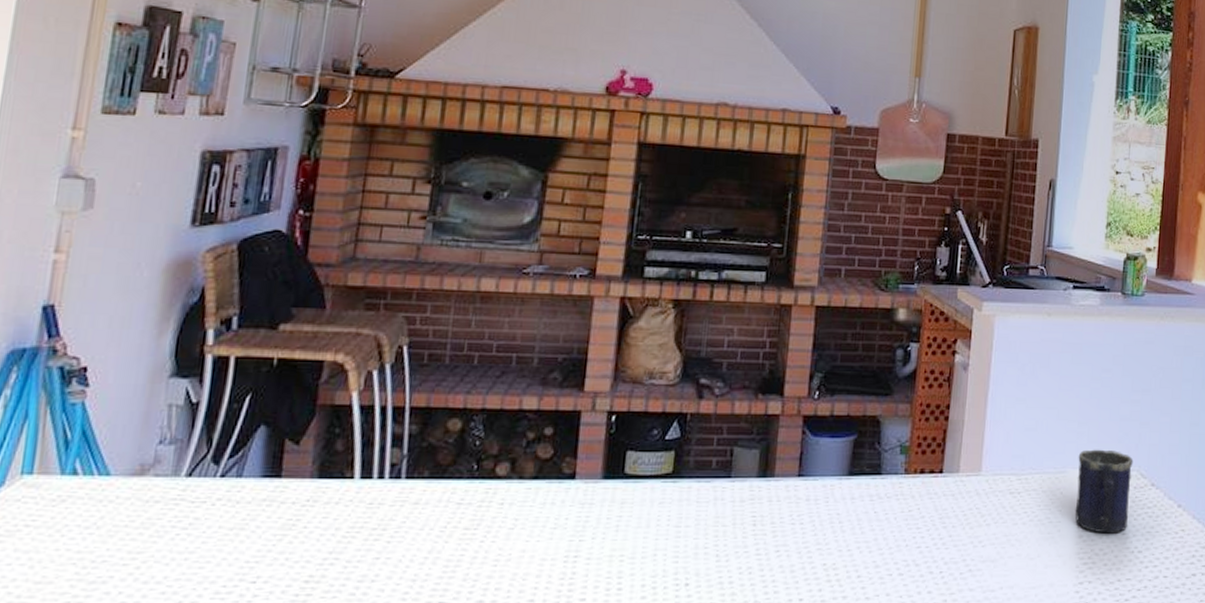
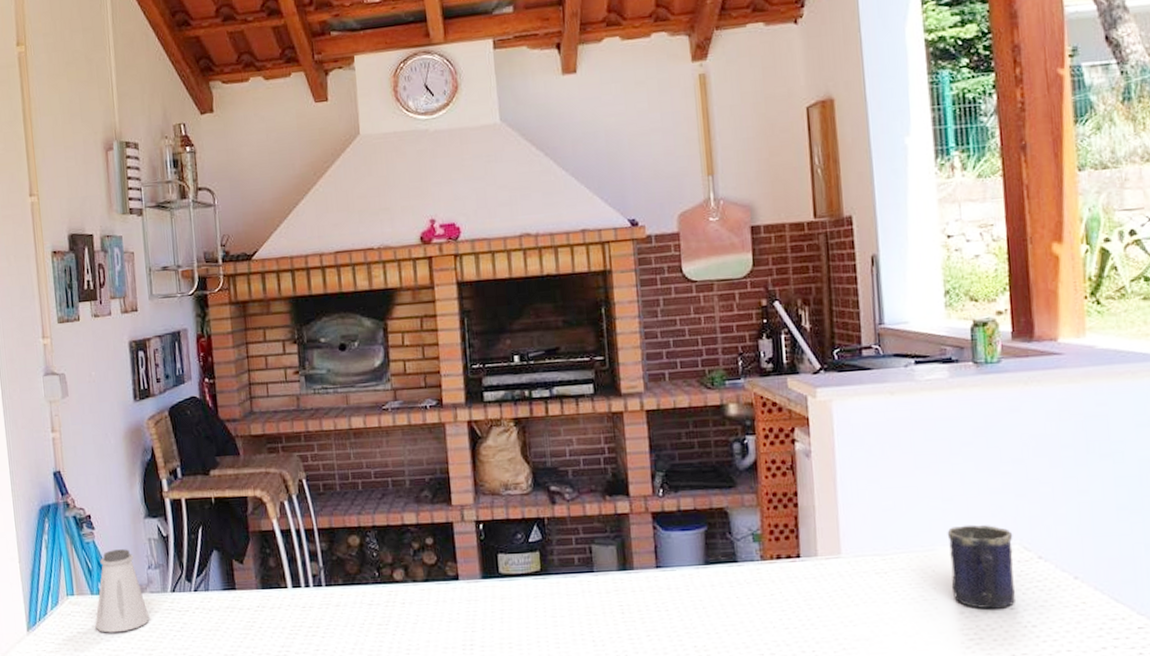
saltshaker: none [56,416,146,528] -> present [95,549,150,633]

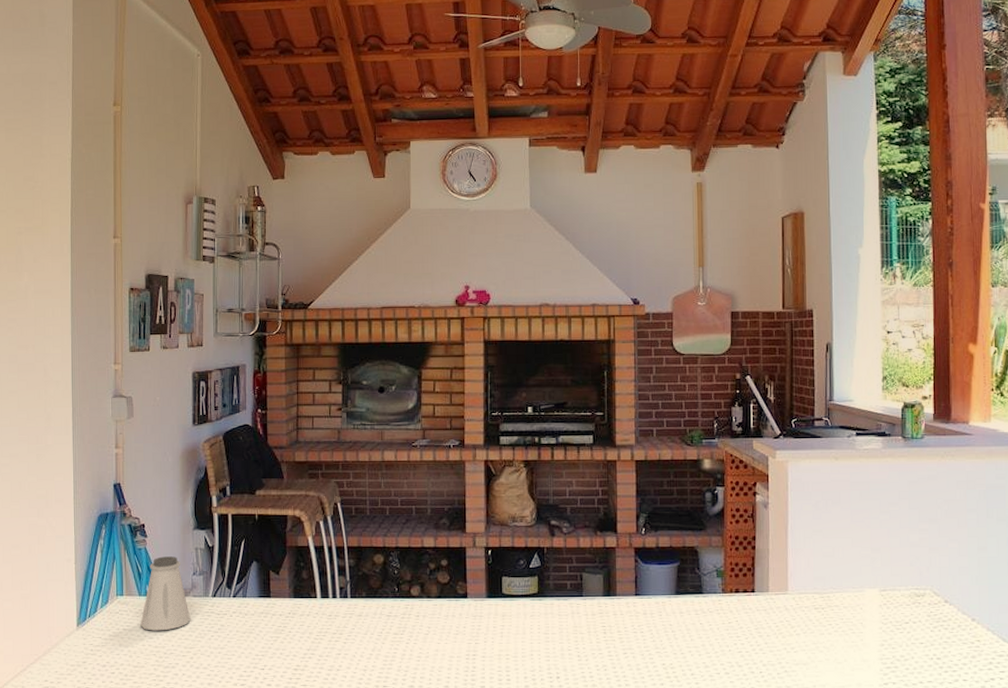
mug: present [947,524,1015,609] -> none [874,571,926,643]

